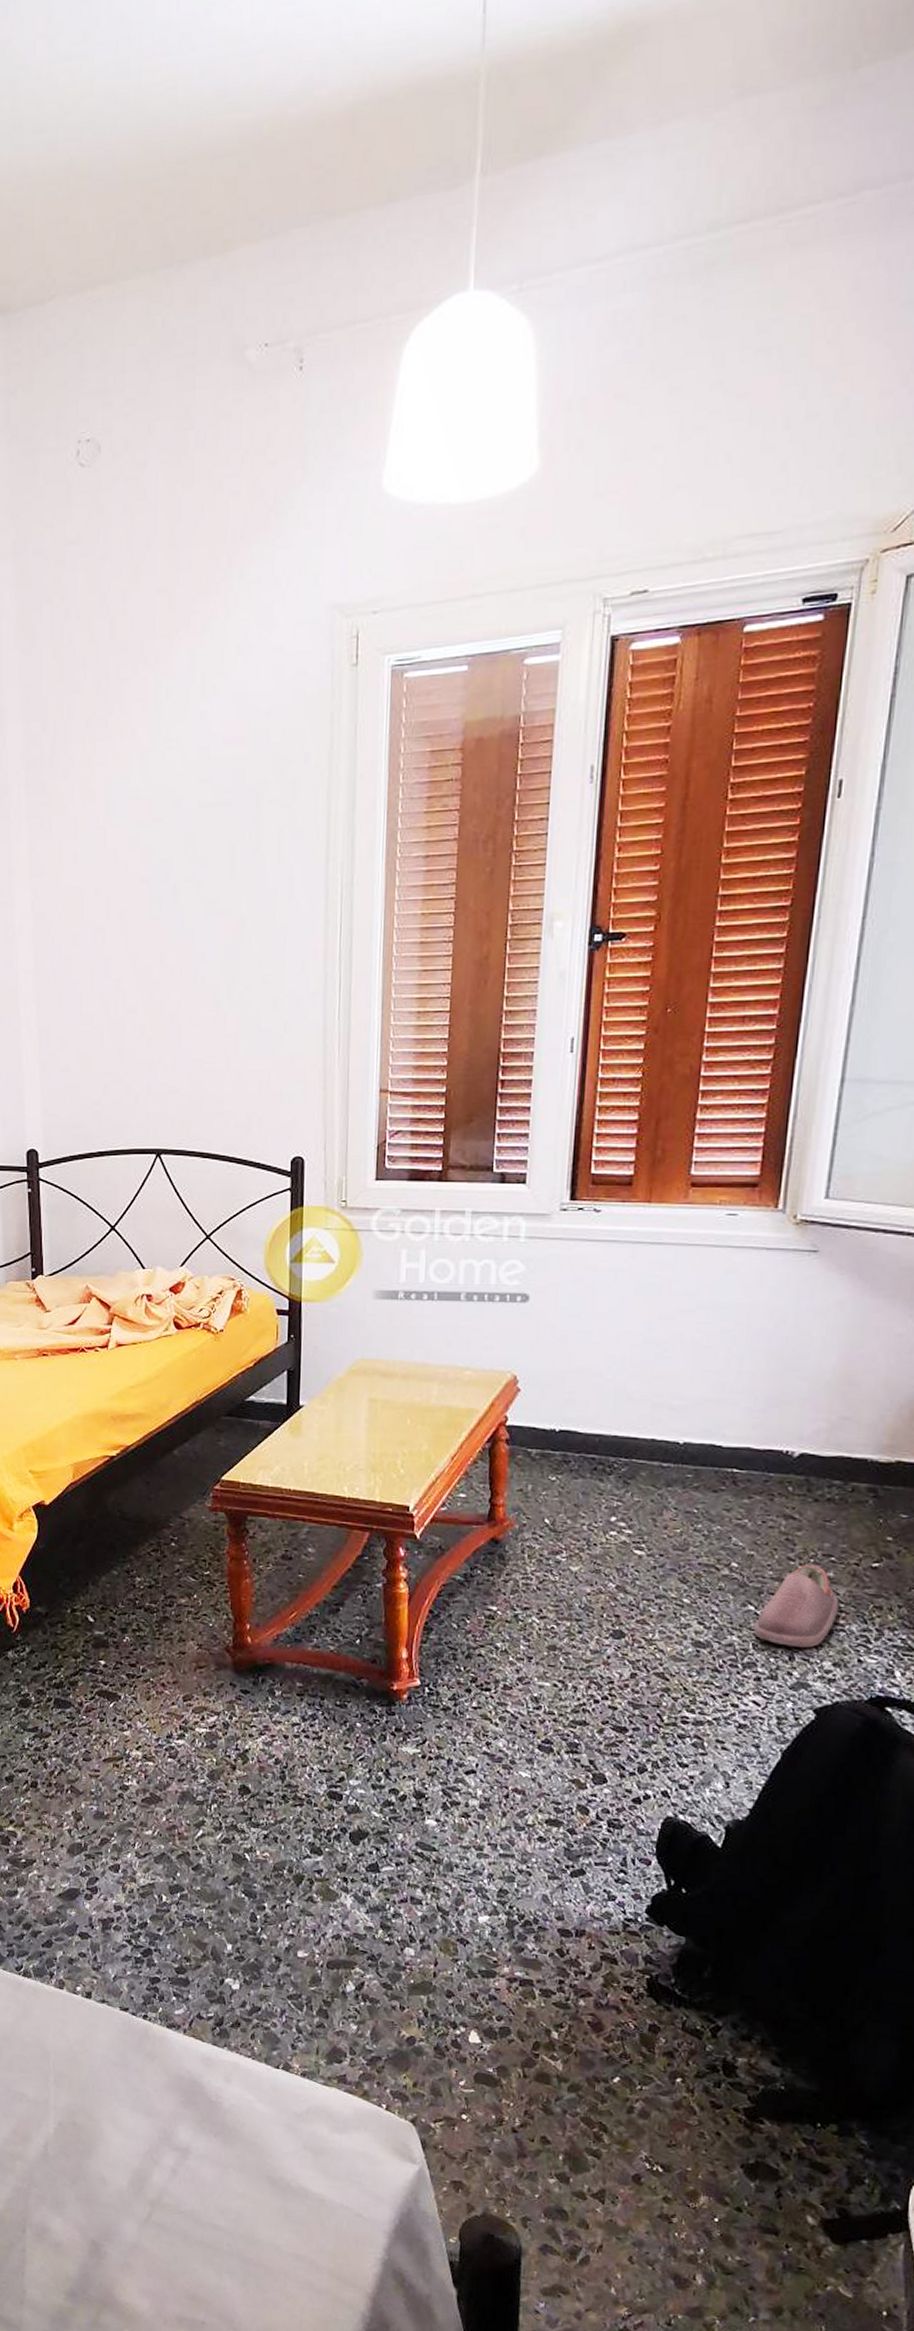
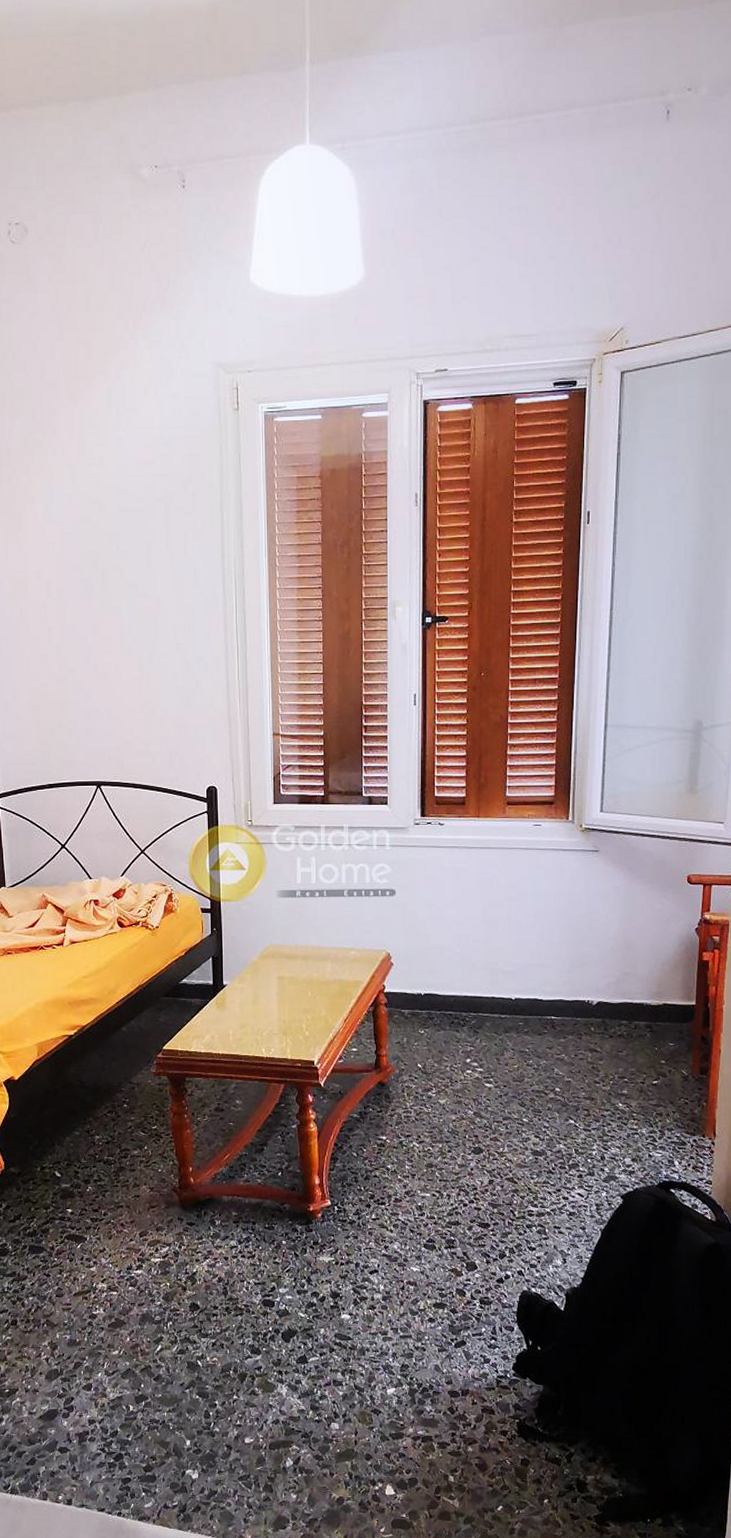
shoe: present [753,1563,840,1648] -> none [574,1085,633,1149]

